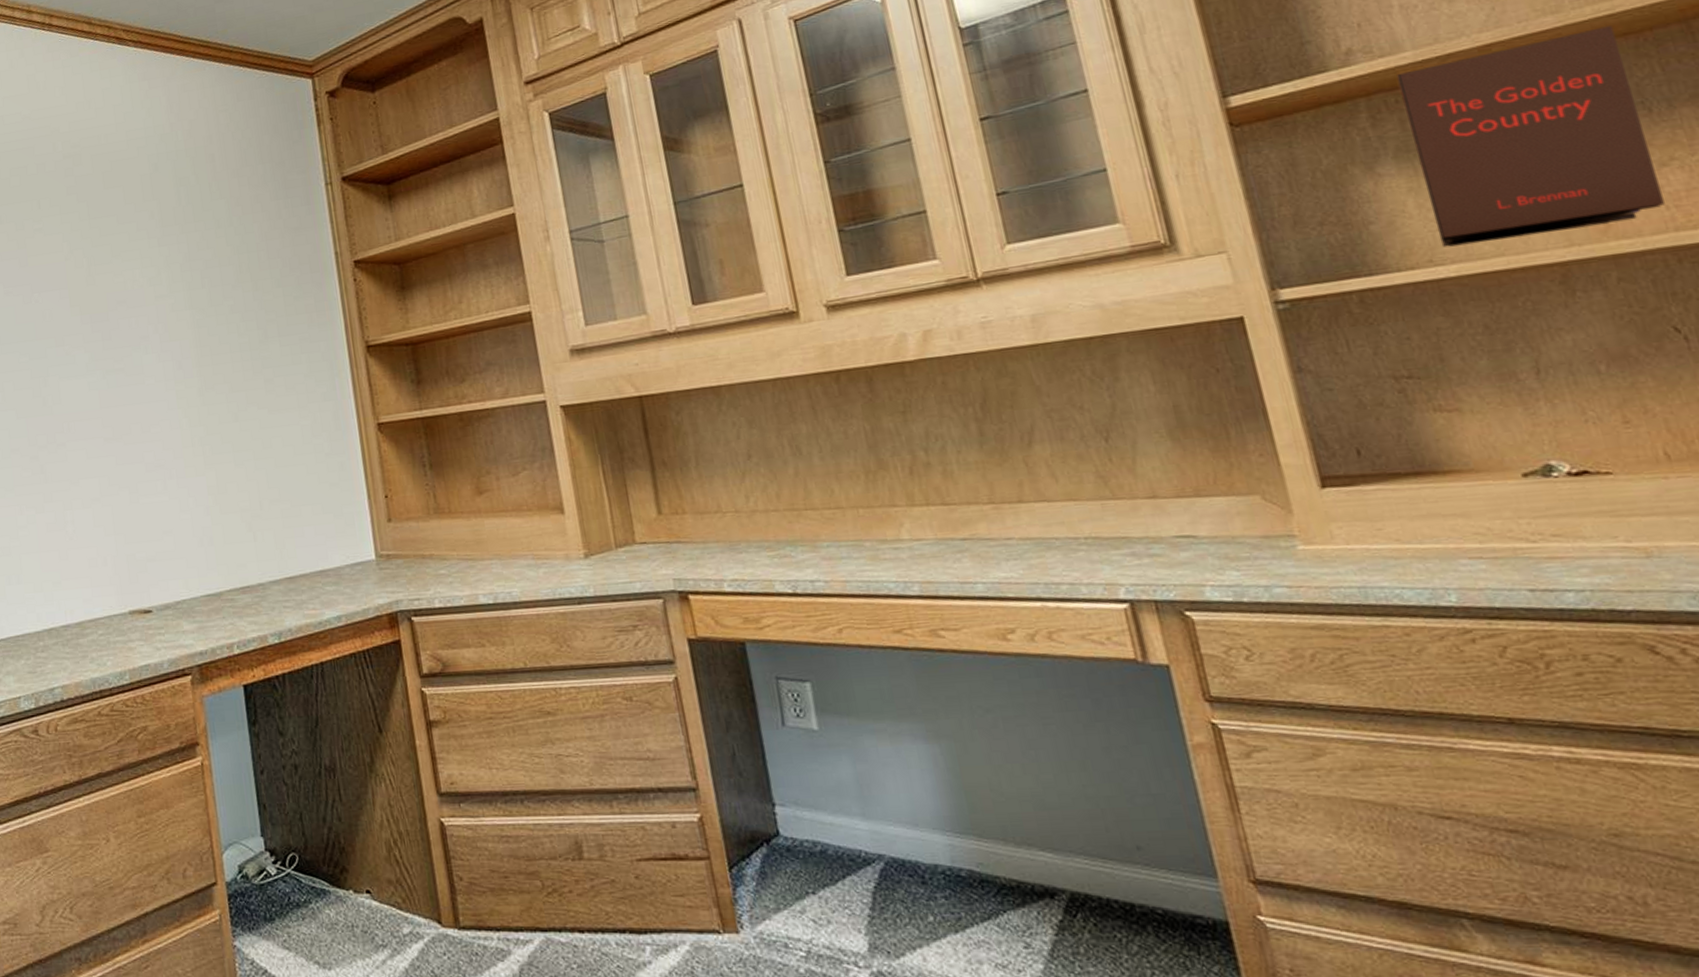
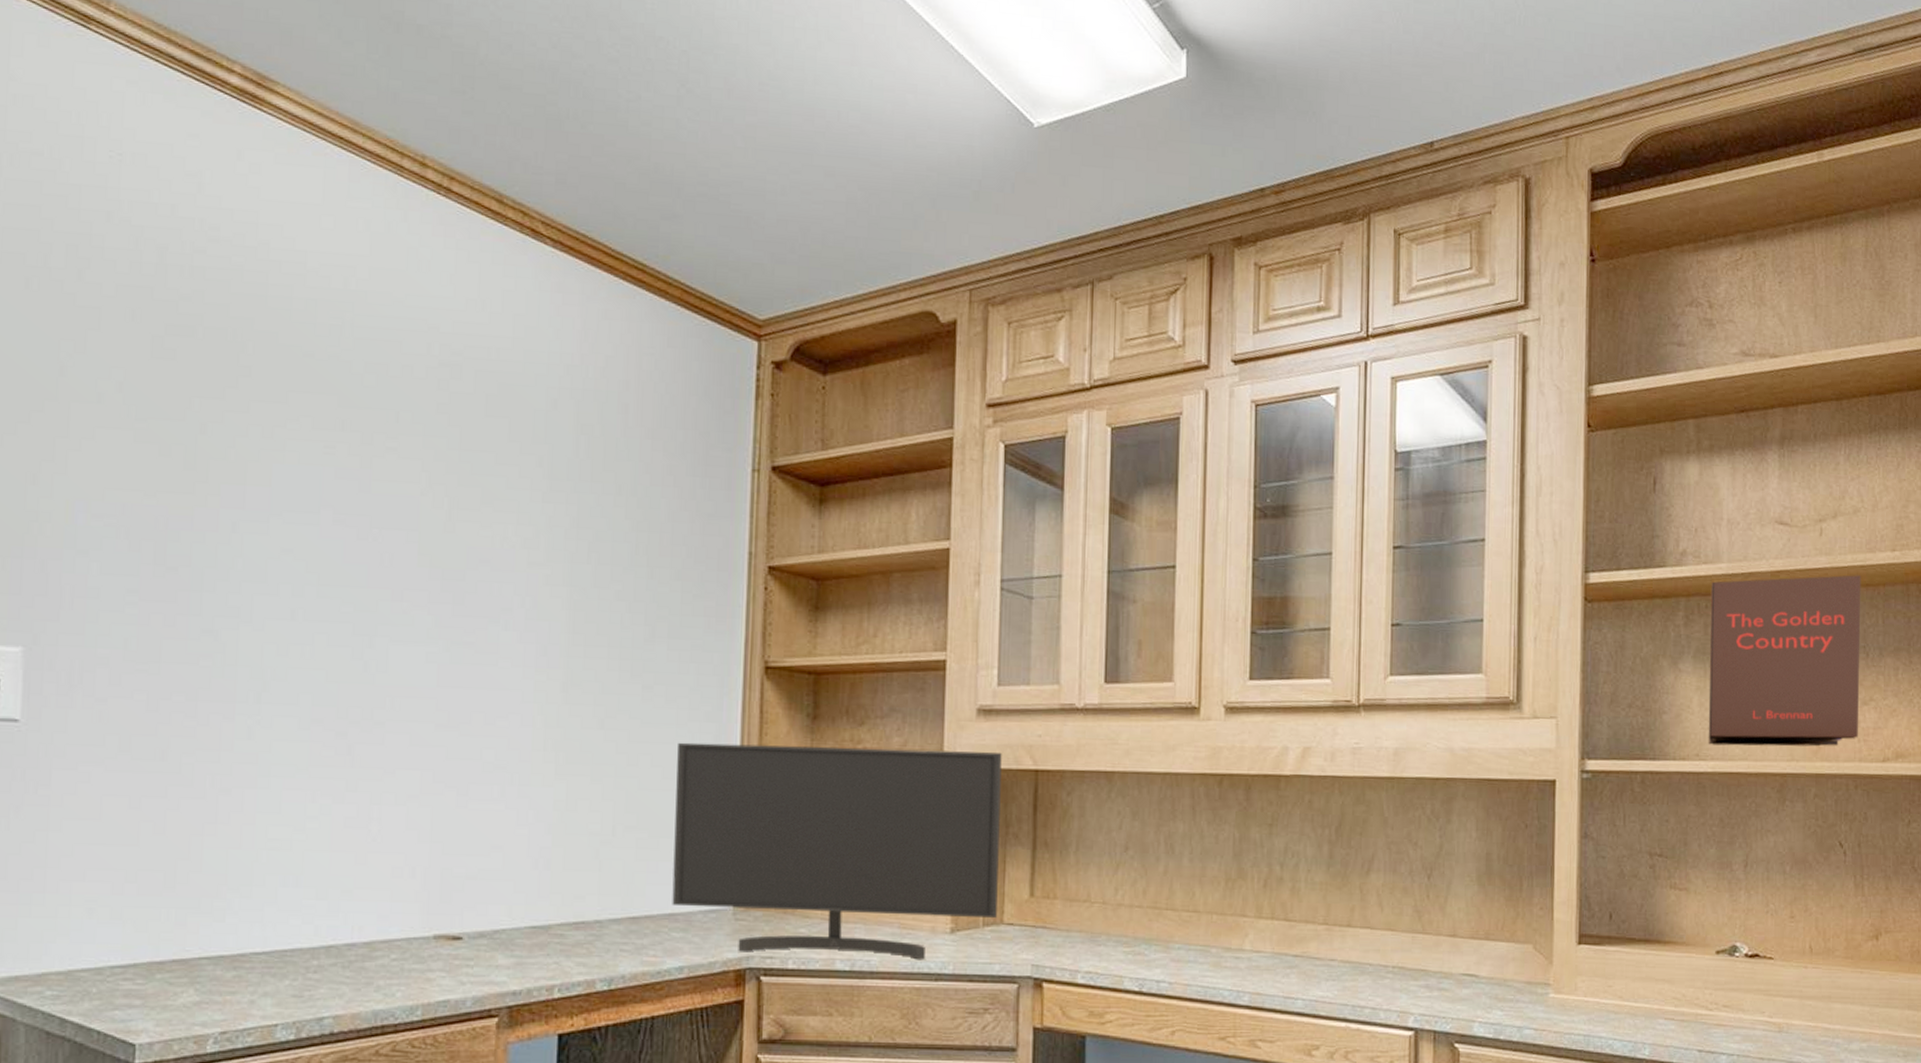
computer monitor: none [302,386,628,598] -> present [672,742,1002,959]

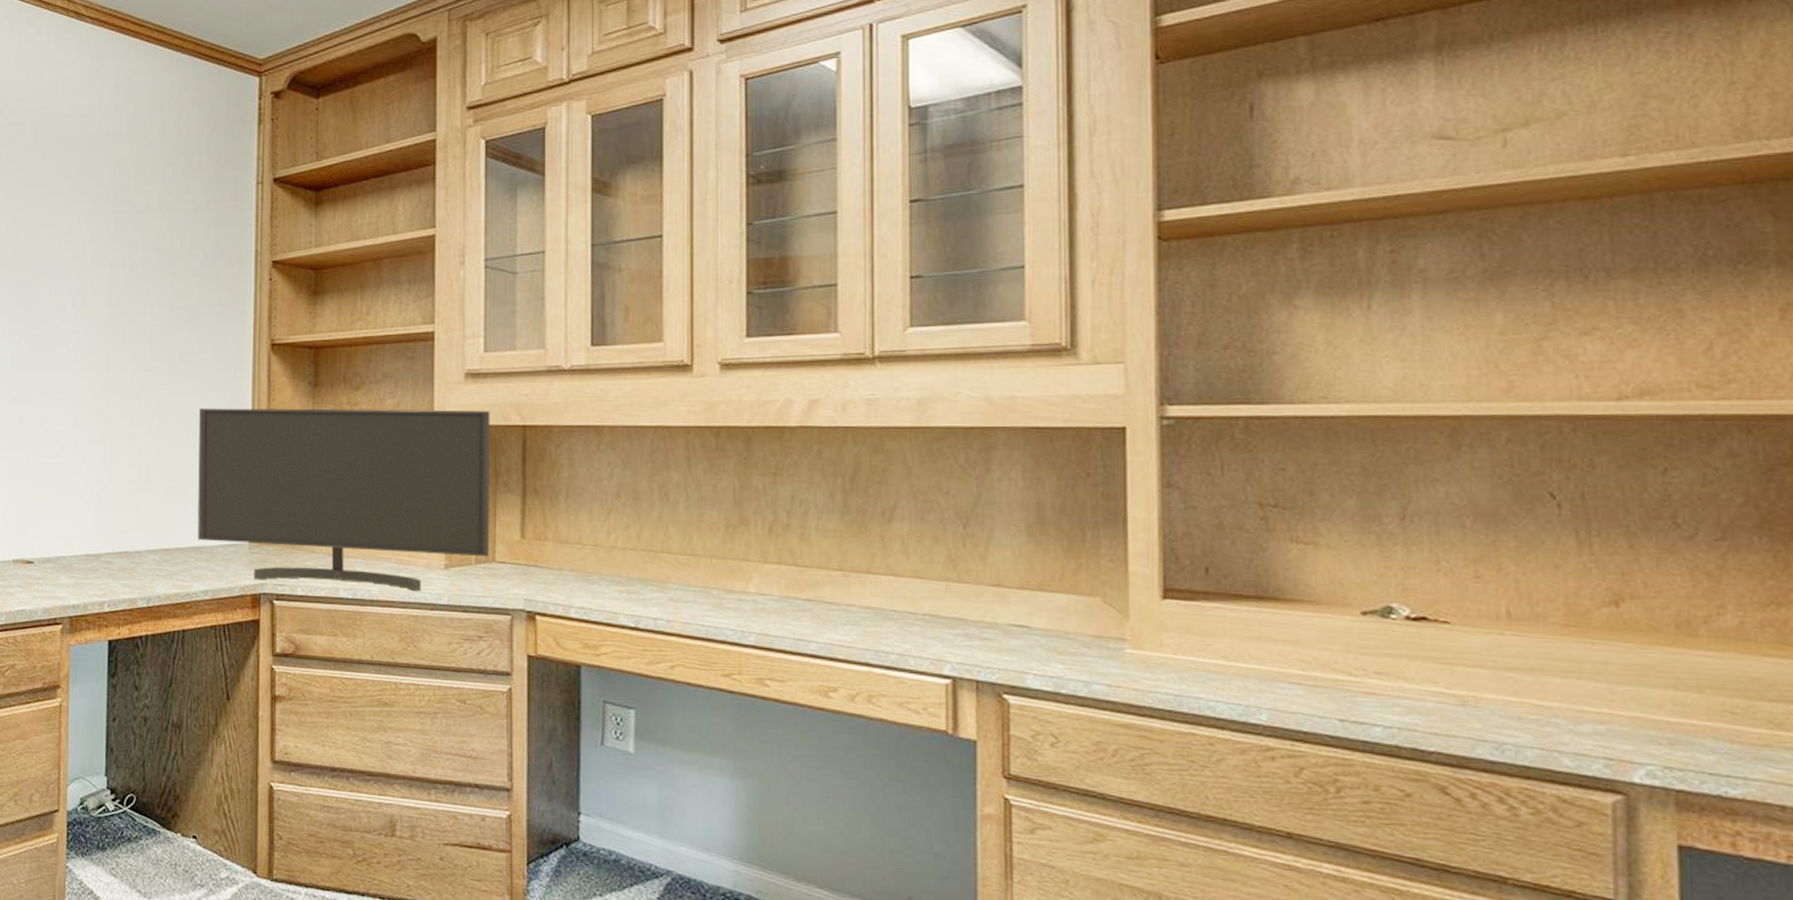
books: present [1708,575,1861,747] -> none [1337,188,1575,387]

